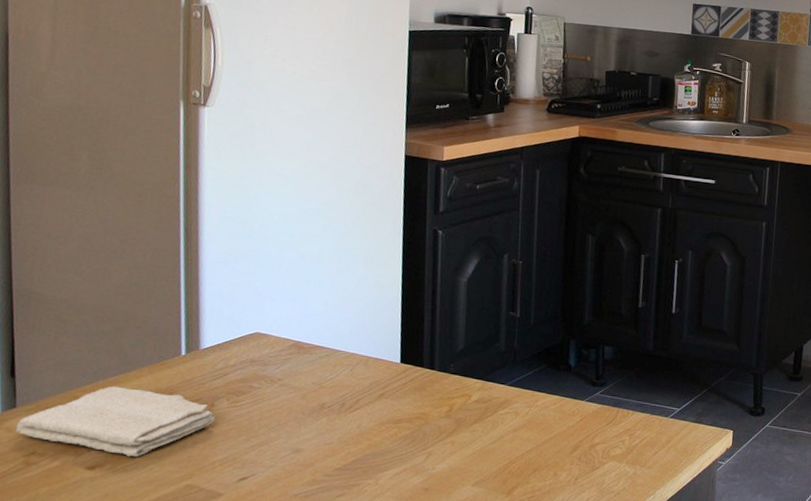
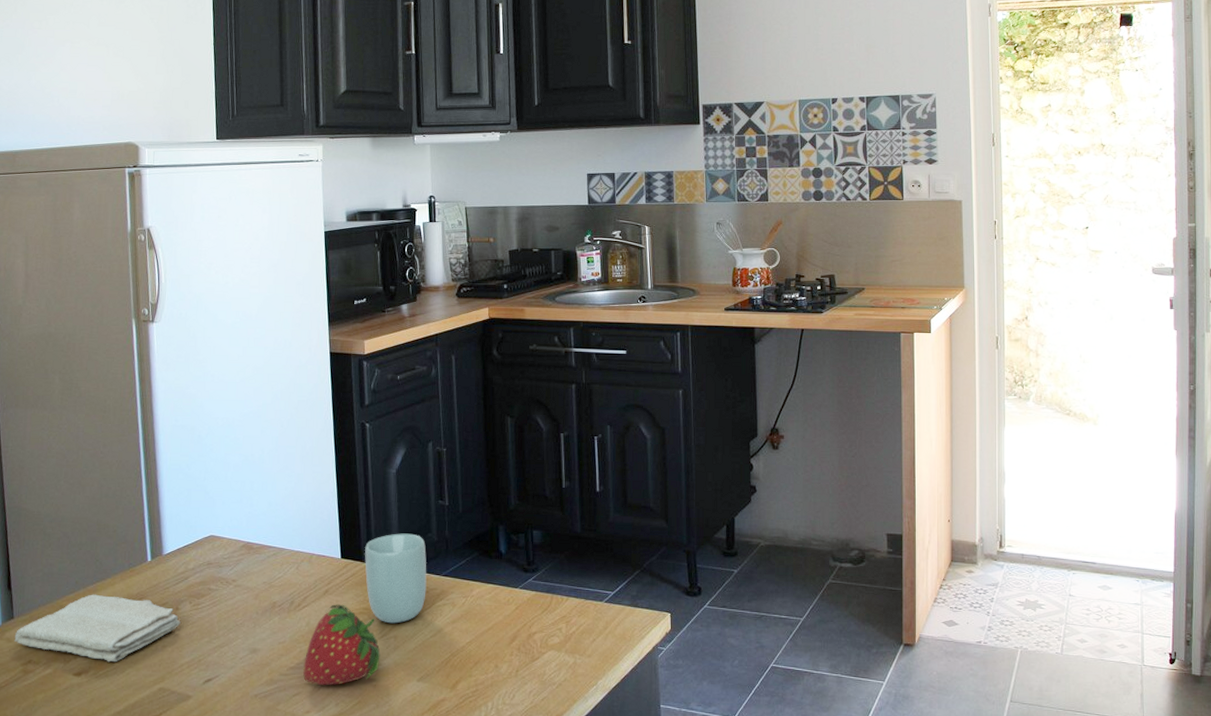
fruit: none [349,408,435,488] -> present [303,604,381,686]
cup: none [425,341,493,430] -> present [365,533,427,624]

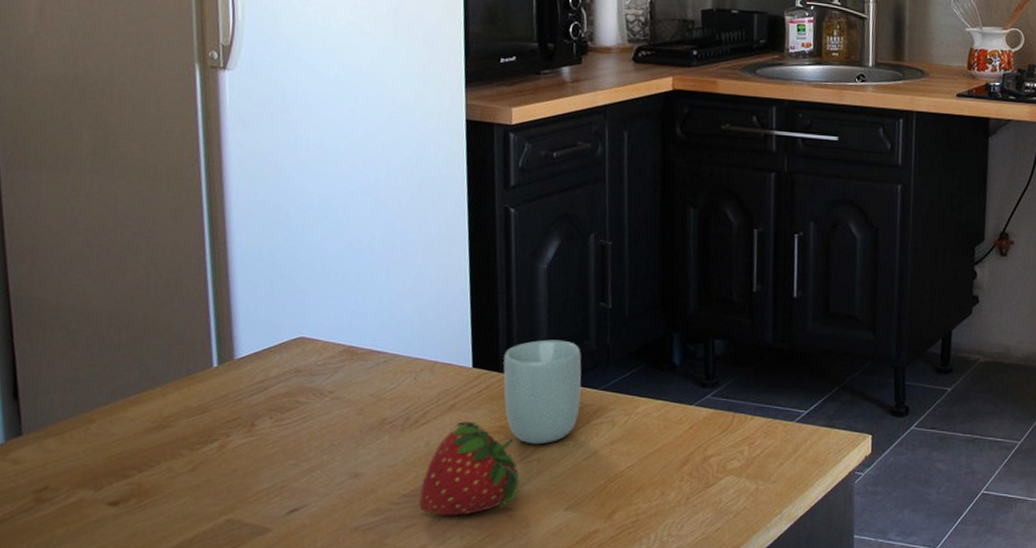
washcloth: present [14,594,181,663] -> none [23,406,258,489]

